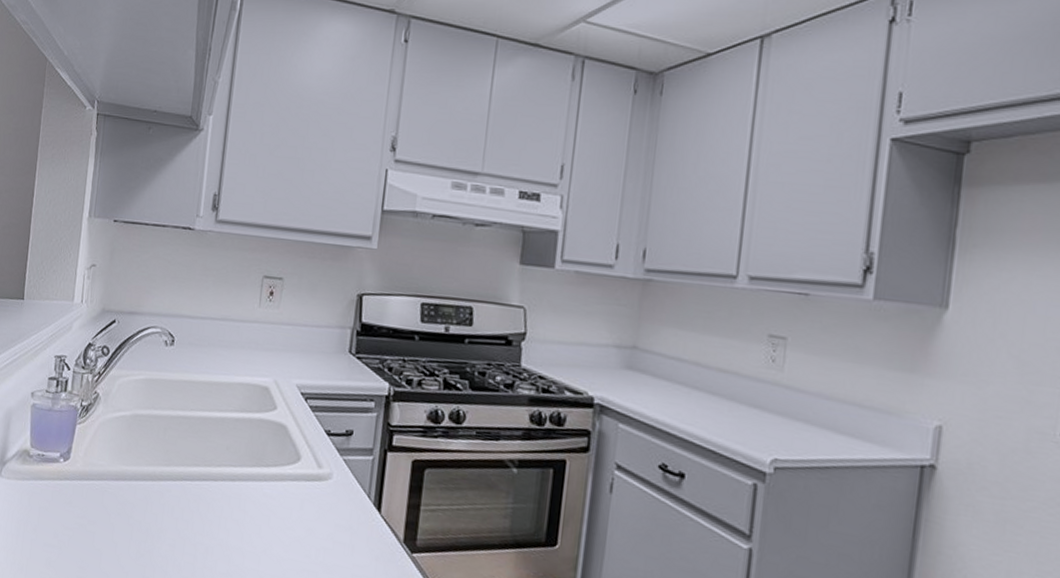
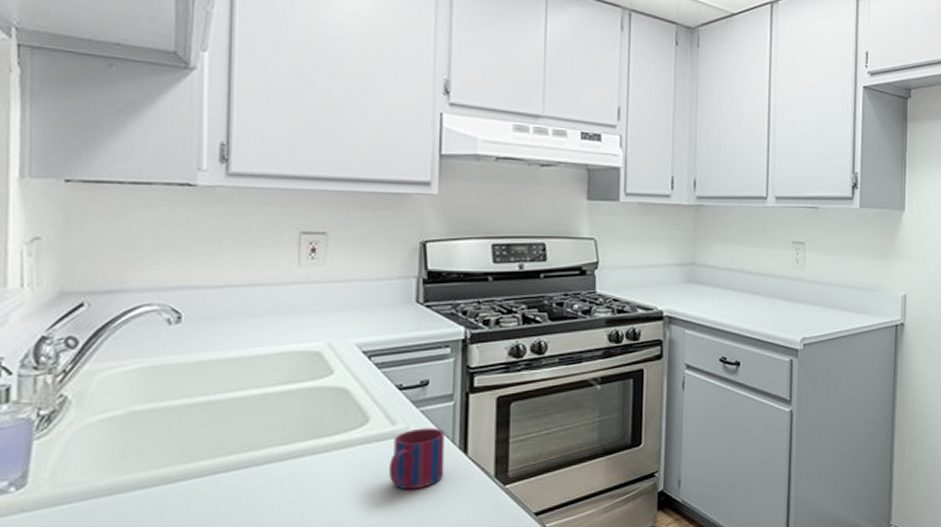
mug: none [312,476,363,536] -> present [388,428,445,490]

